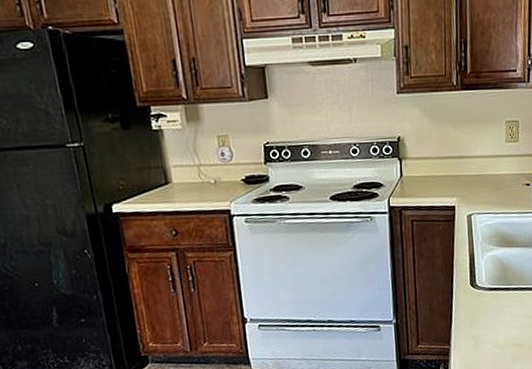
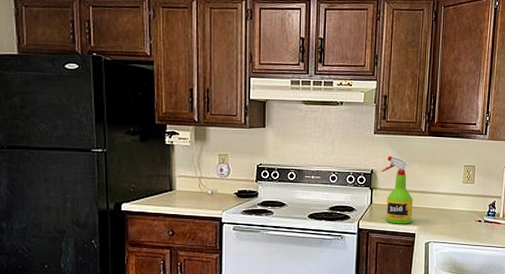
spray bottle: none [408,118,450,198] -> present [380,156,413,224]

